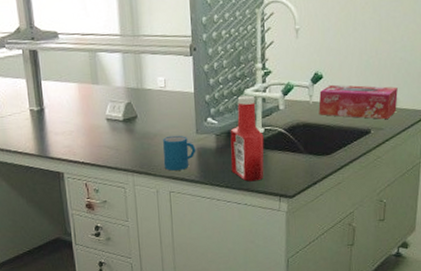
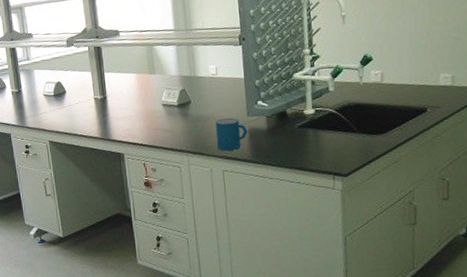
ketchup bottle: present [230,95,264,182] -> none [280,79,316,161]
tissue box: present [318,84,398,119] -> none [369,65,454,98]

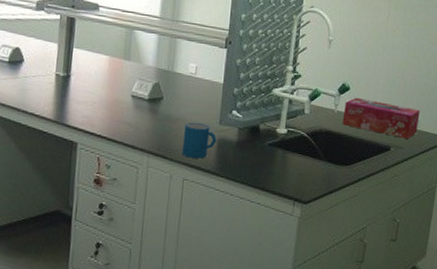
tissue box: none [369,65,454,98] -> present [342,97,420,139]

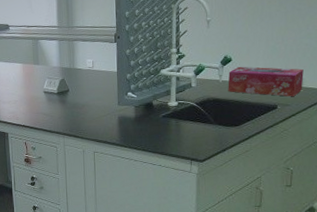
mug: present [181,122,217,159] -> none [89,106,118,135]

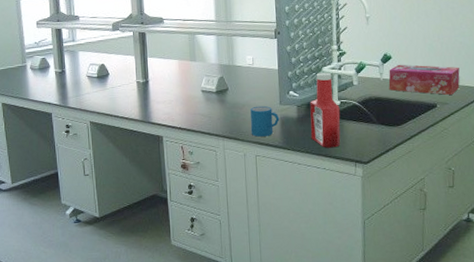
mug: none [89,106,118,135] -> present [250,105,280,137]
ketchup bottle: none [147,74,178,146] -> present [310,72,341,148]

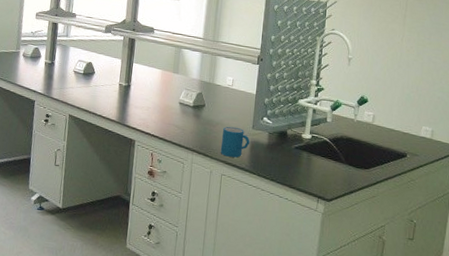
ketchup bottle: present [310,72,341,148] -> none [278,104,310,180]
tissue box: present [388,64,460,95] -> none [361,108,434,147]

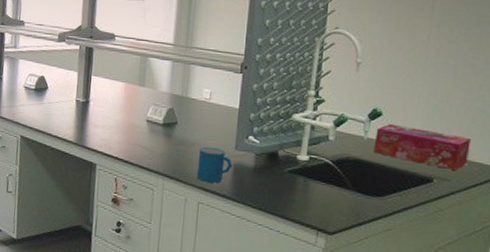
tissue box: none [361,108,434,147] -> present [373,123,471,170]

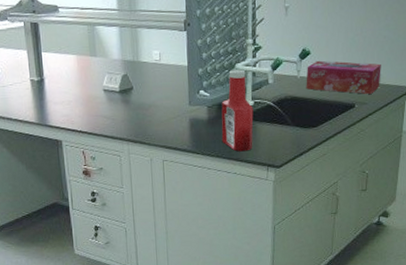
mug: present [196,147,233,183] -> none [157,106,189,140]
ketchup bottle: none [267,119,308,210] -> present [221,69,254,152]

